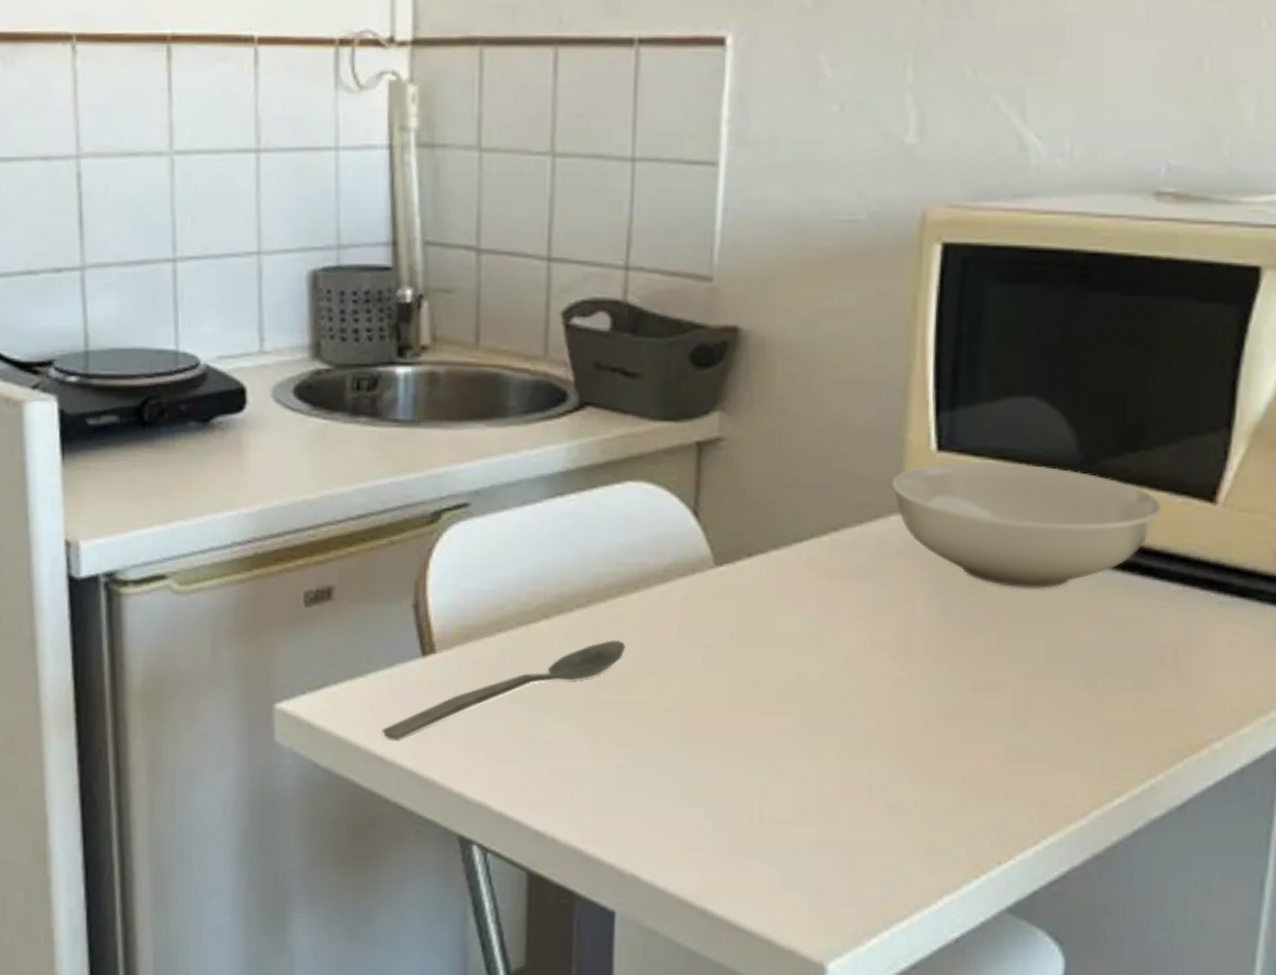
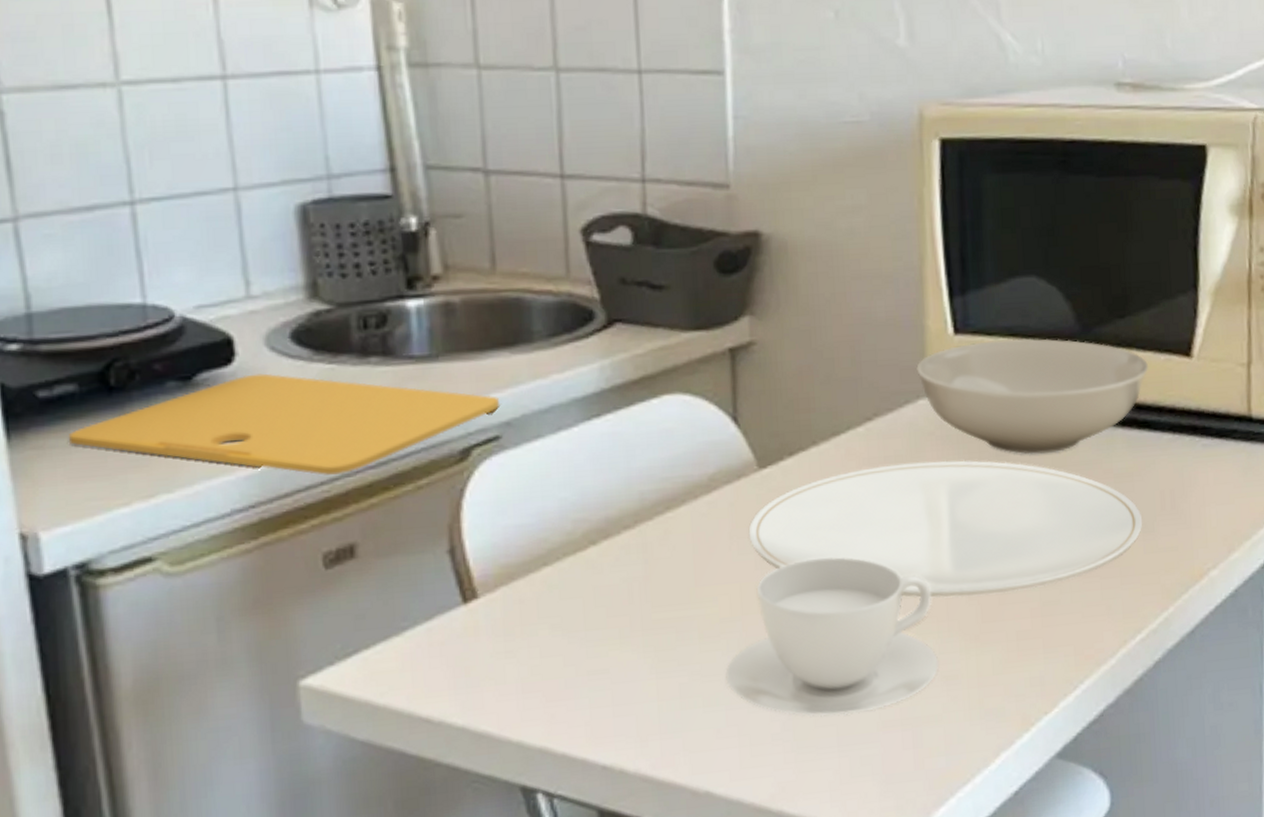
cutting board: none [108,422,471,522] -> present [68,373,499,475]
spoon: present [382,640,626,740] -> none [425,556,678,698]
teacup: none [662,663,885,826] -> present [725,557,938,717]
plate: none [698,579,1136,730] -> present [748,461,1143,598]

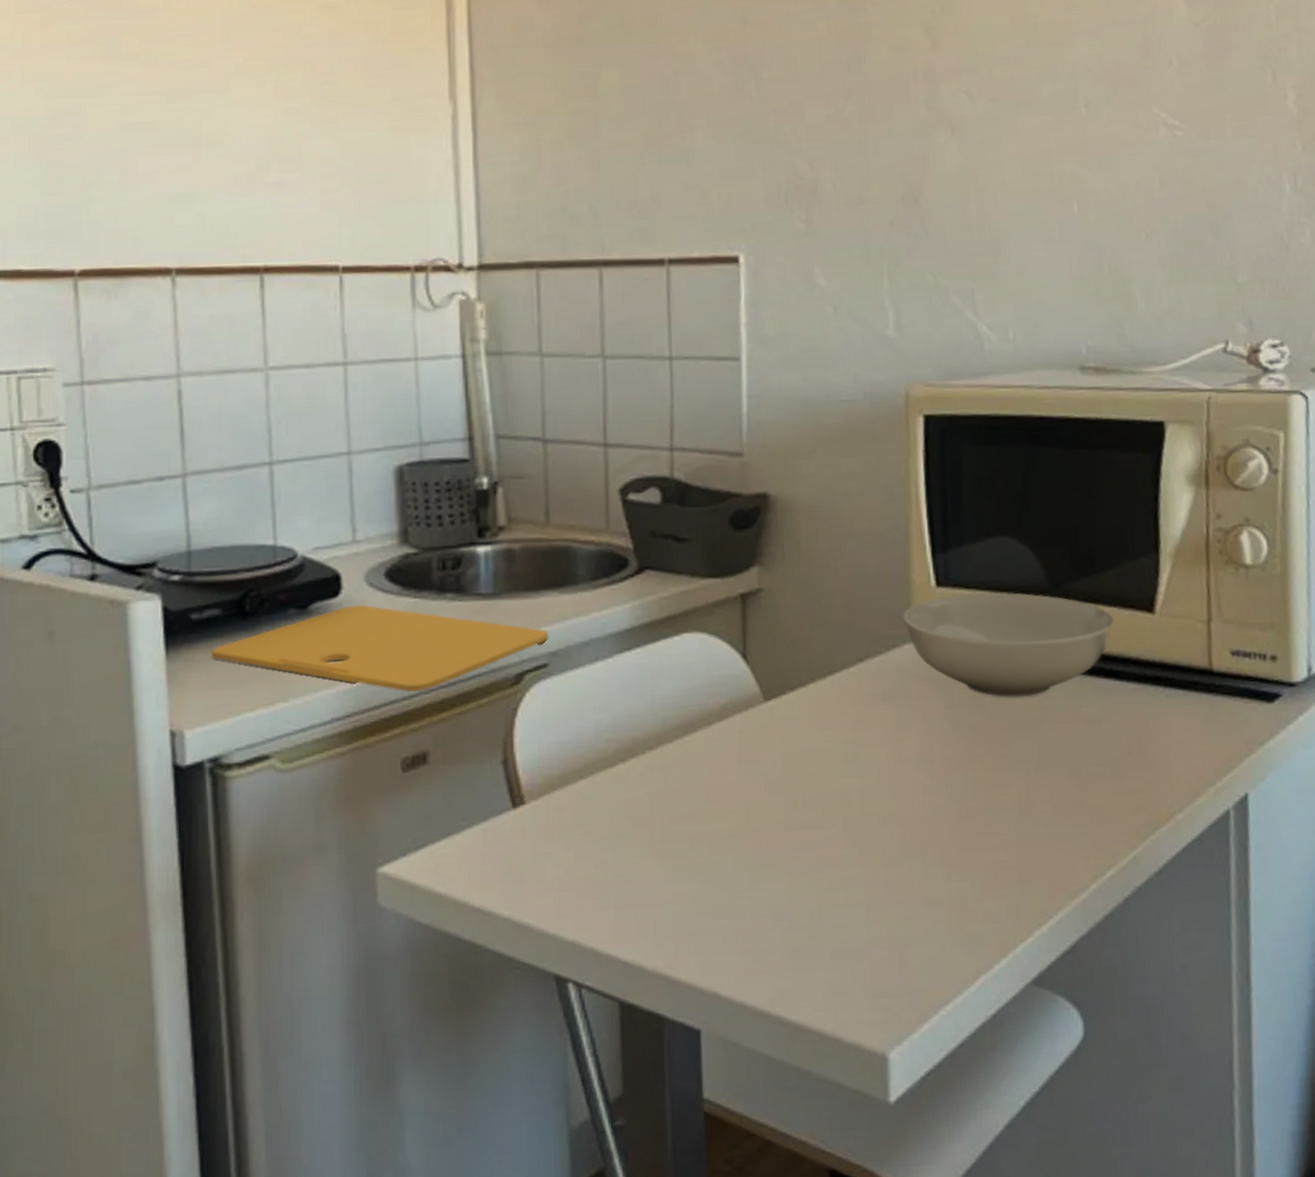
teacup: present [725,557,938,717] -> none [732,784,922,930]
plate: present [748,461,1143,598] -> none [754,700,1111,826]

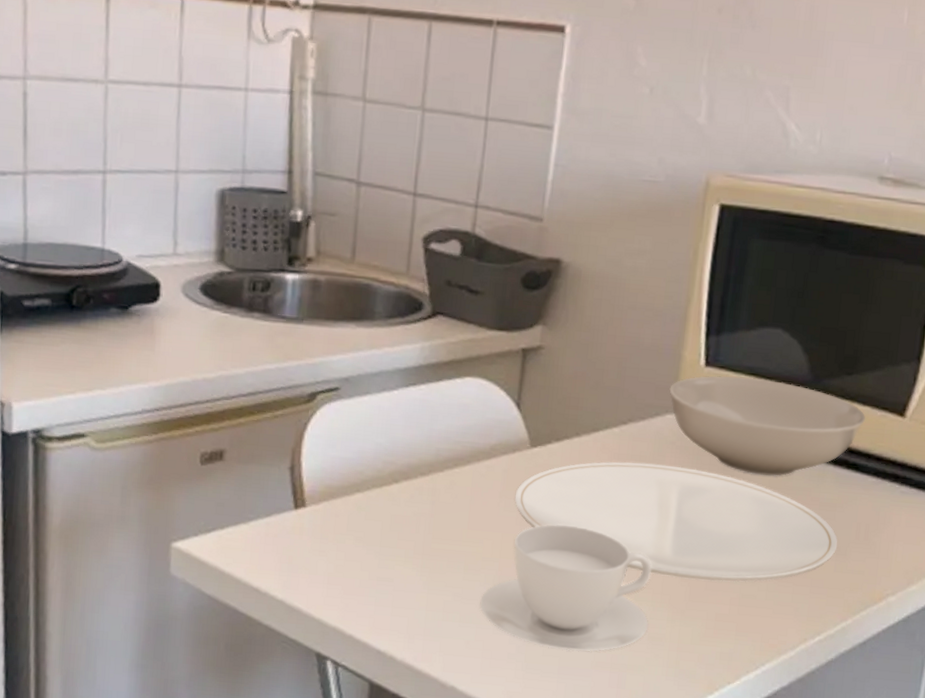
cutting board: present [211,605,548,692] -> none [40,311,342,397]
teacup: none [732,784,922,930] -> present [480,525,652,652]
plate: none [754,700,1111,826] -> present [514,461,838,582]

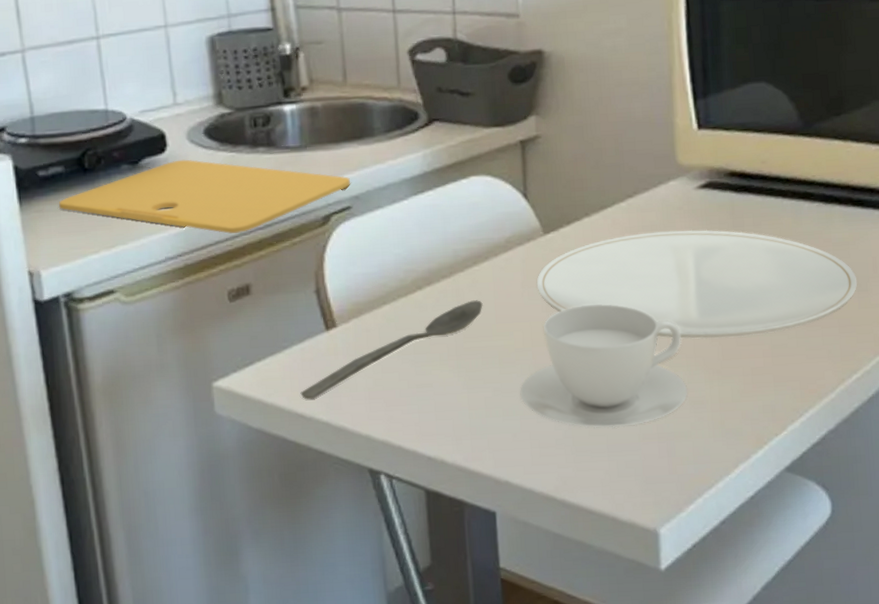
cutting board: none [40,311,342,397] -> present [58,159,350,234]
spoon: none [259,502,457,575] -> present [300,300,483,400]
bowl: present [669,375,865,476] -> none [667,132,861,226]

